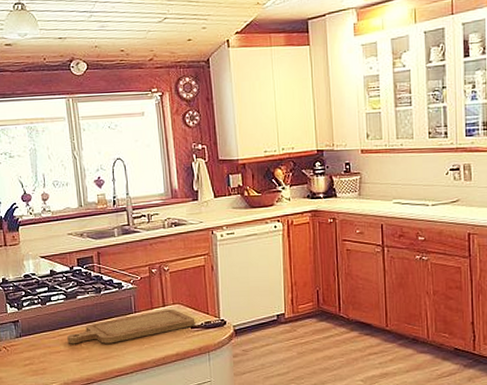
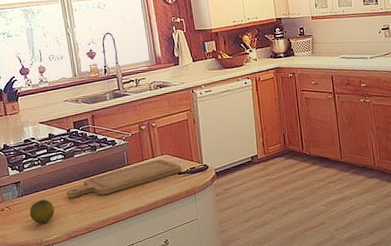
fruit: none [27,342,54,368] -> present [29,199,55,223]

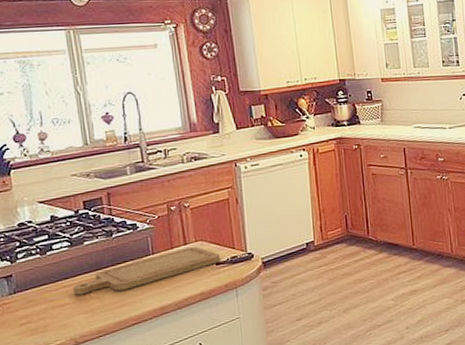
fruit: present [29,199,55,223] -> none [23,296,57,327]

